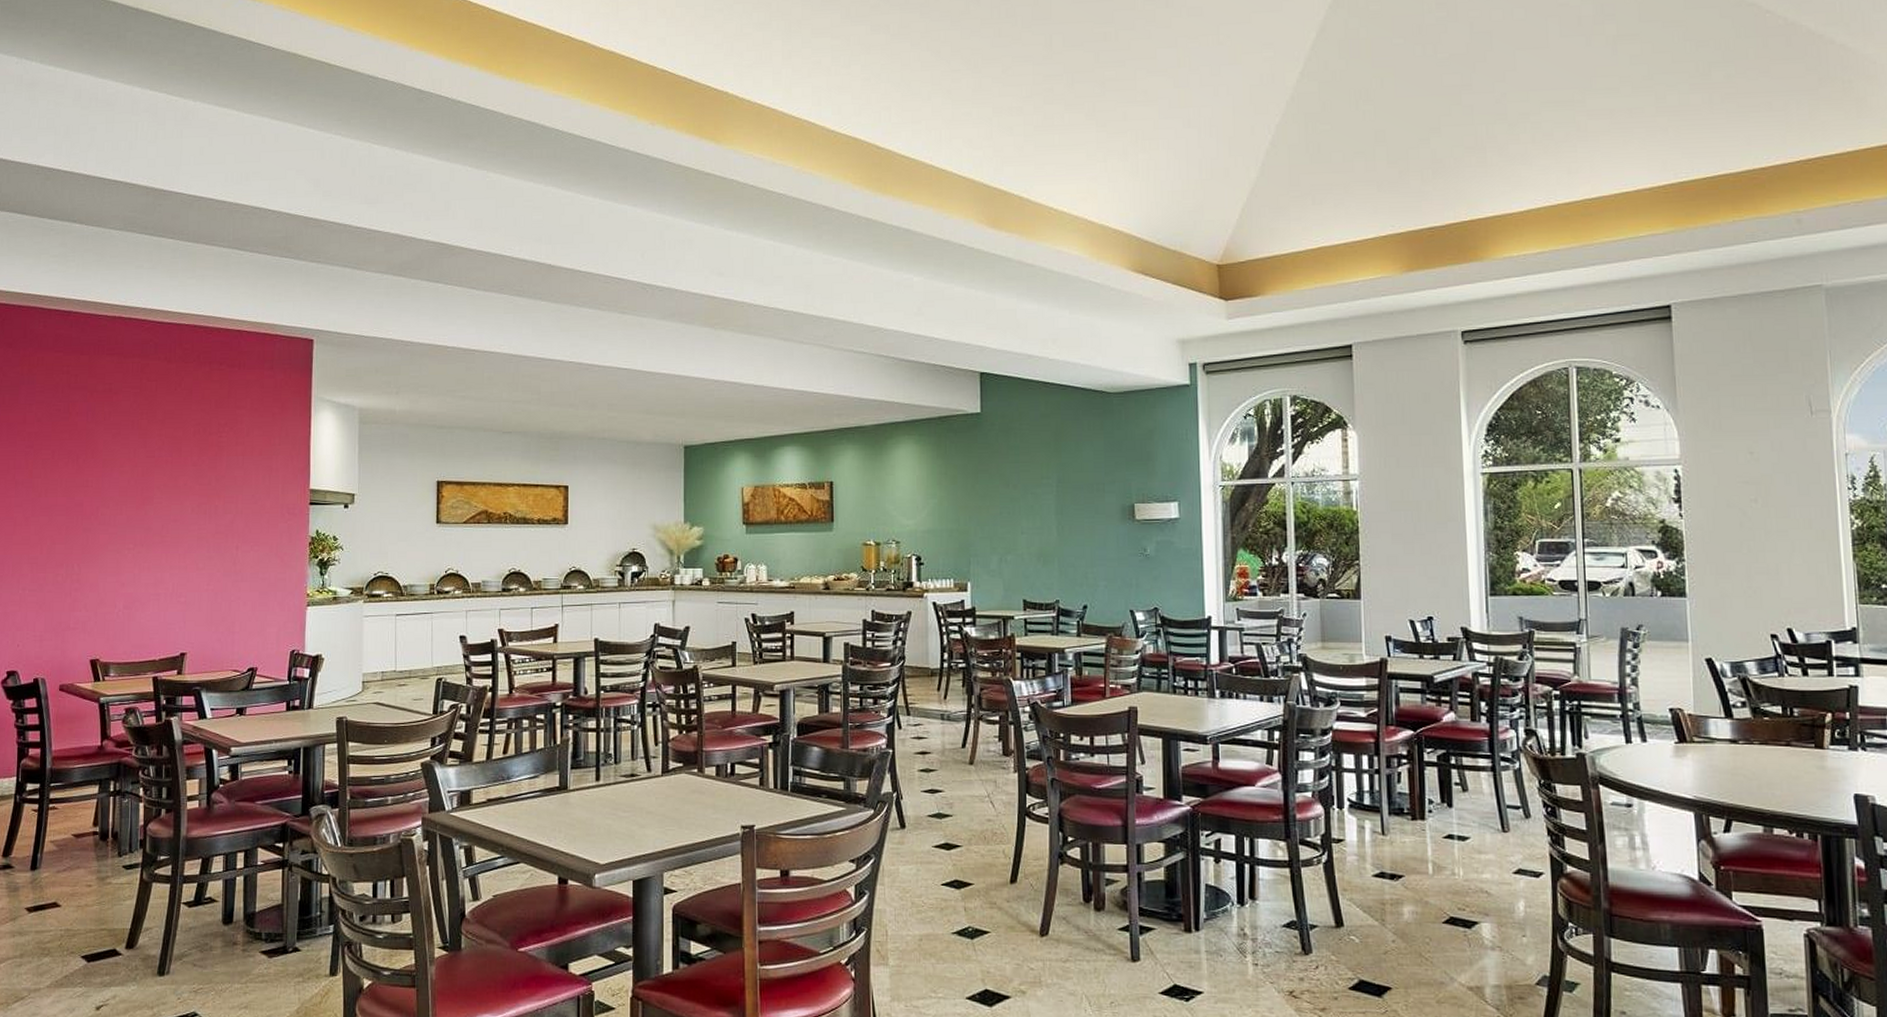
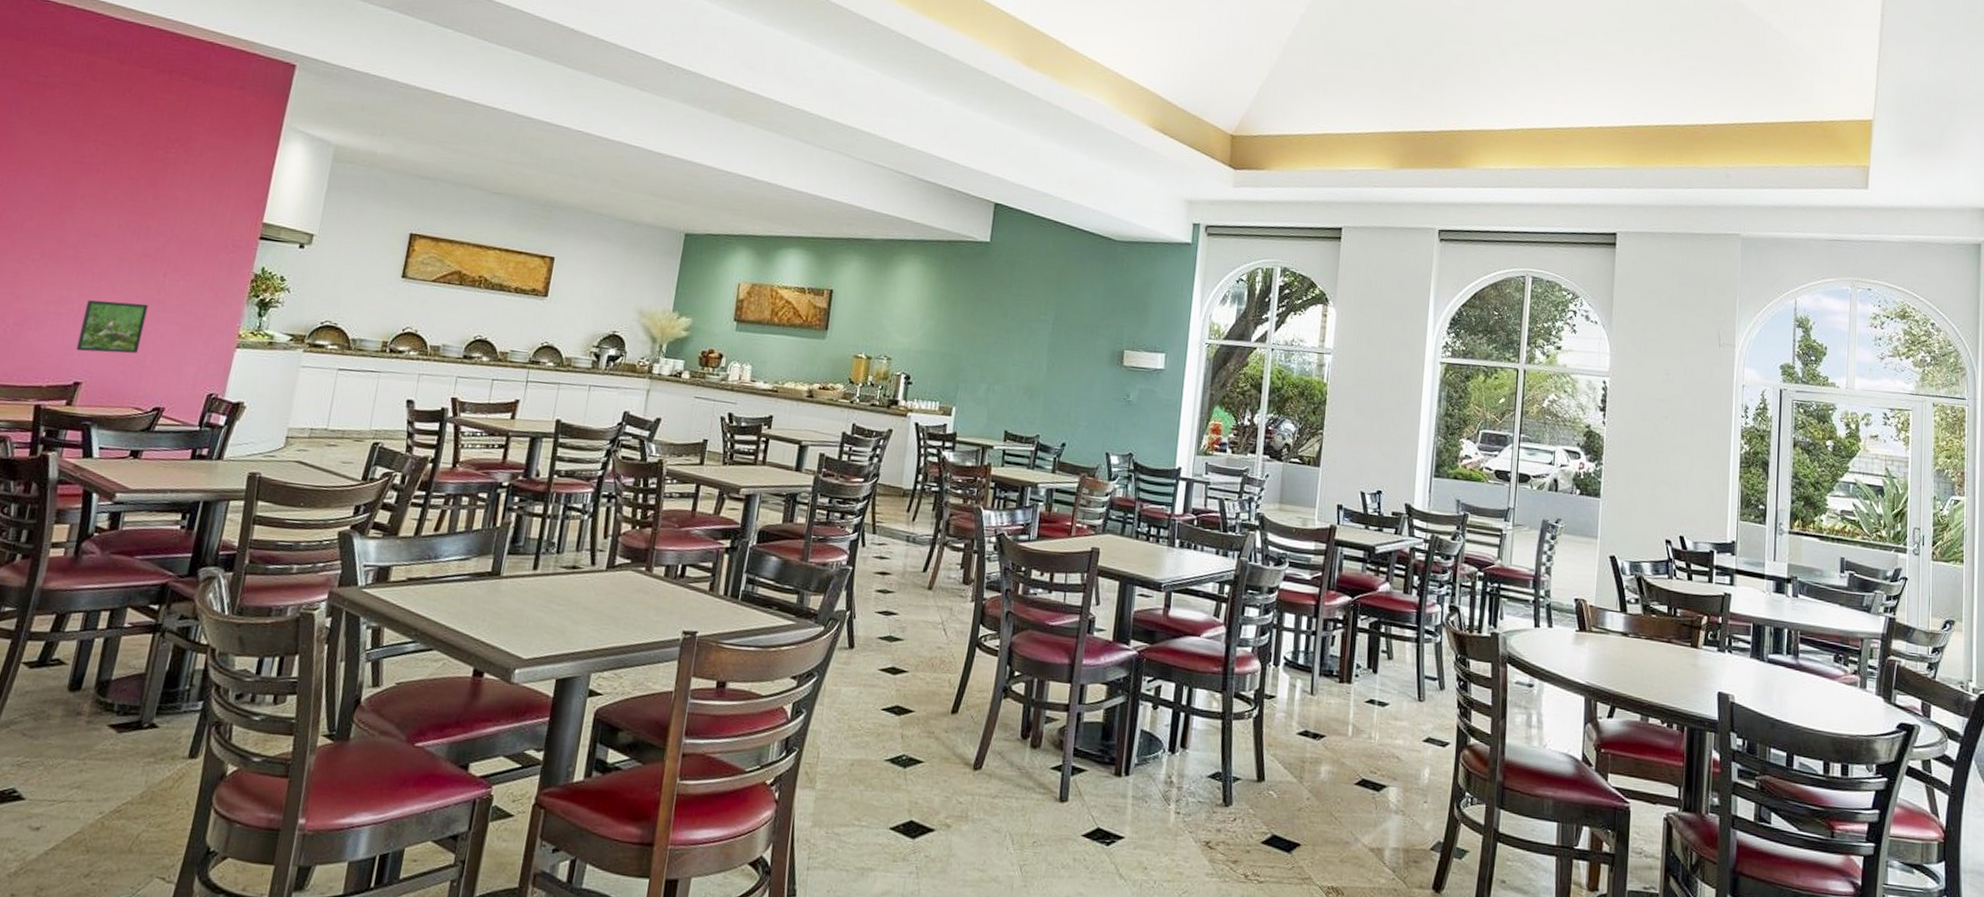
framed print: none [177,576,228,625] -> present [76,300,149,354]

